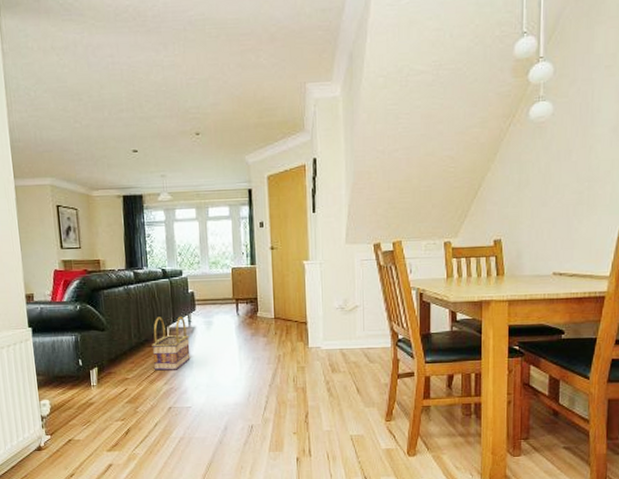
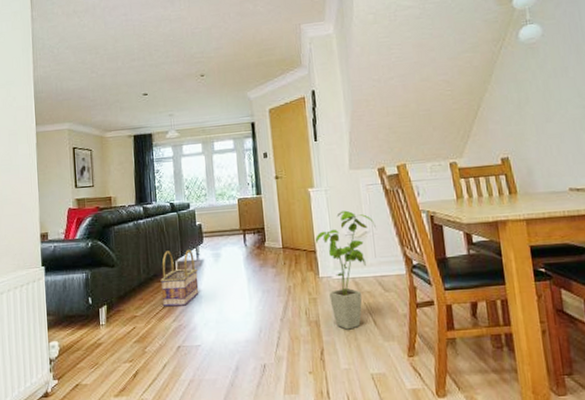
house plant: none [306,284,367,396] -> present [315,210,376,330]

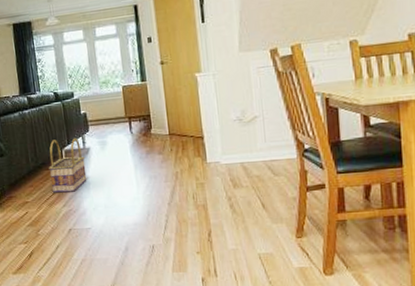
house plant: present [315,210,376,330] -> none [202,95,266,213]

